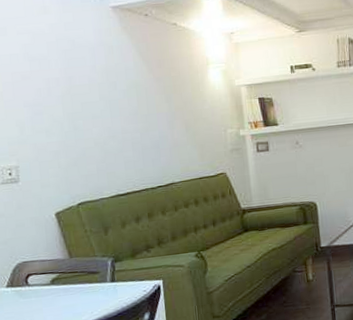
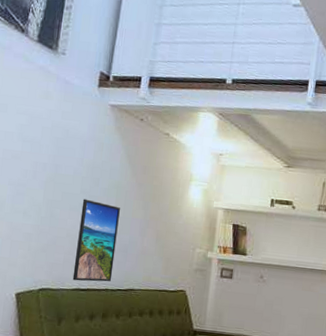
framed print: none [103,104,150,188] -> present [72,199,120,282]

